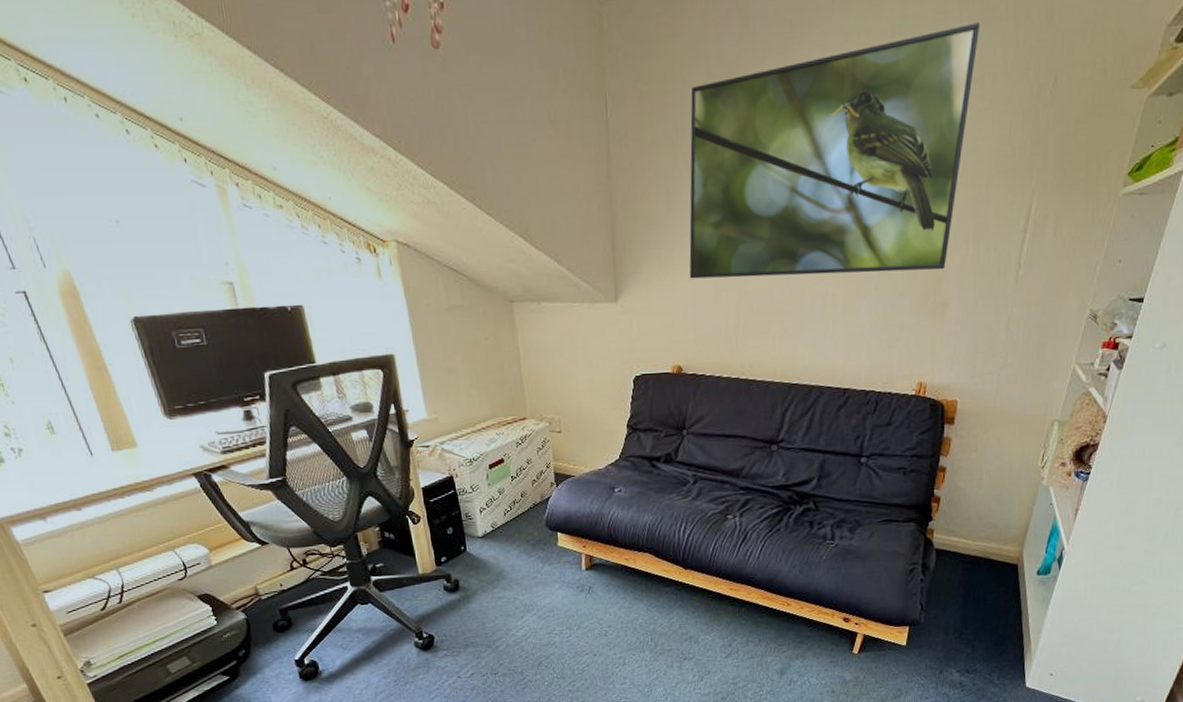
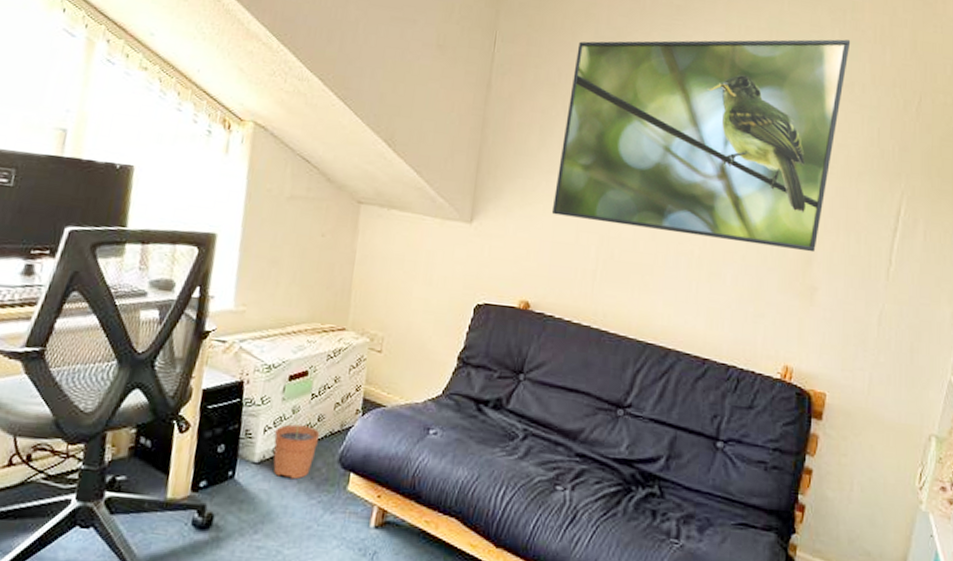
plant pot: none [489,491,526,545] -> present [273,410,321,480]

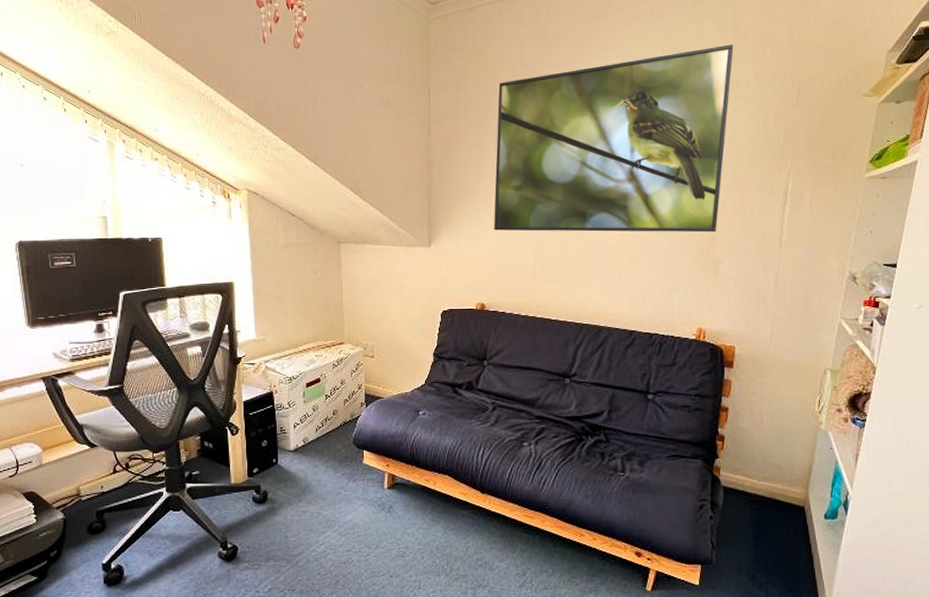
plant pot: present [273,410,321,480] -> none [302,408,337,460]

